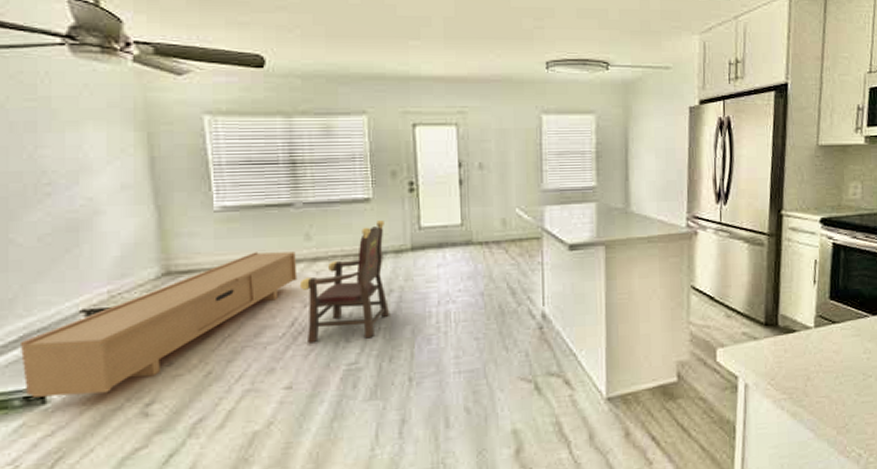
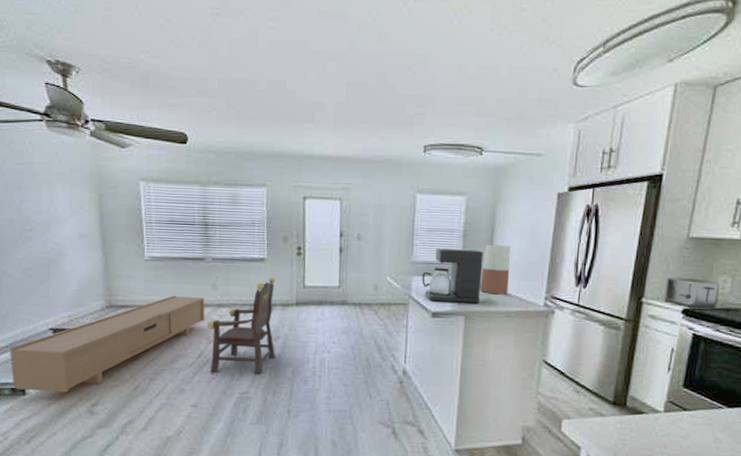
coffee maker: none [555,172,620,232] -> present [422,248,483,304]
vase: none [618,164,648,219] -> present [480,244,510,295]
toaster: none [801,185,852,218] -> present [663,276,720,309]

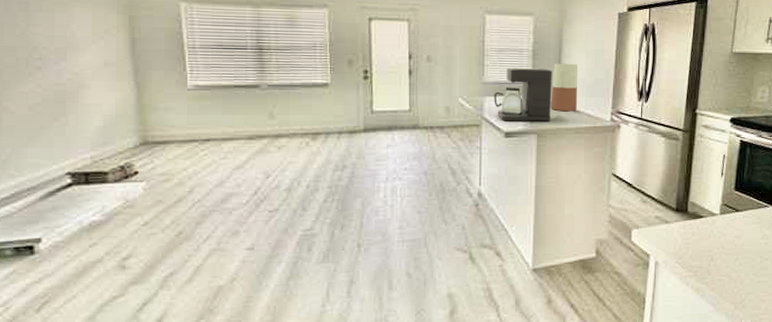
tv stand: present [9,295,205,392] -> none [11,127,261,248]
armchair: present [206,278,276,374] -> none [262,104,343,211]
toaster: present [663,276,720,309] -> none [714,88,760,118]

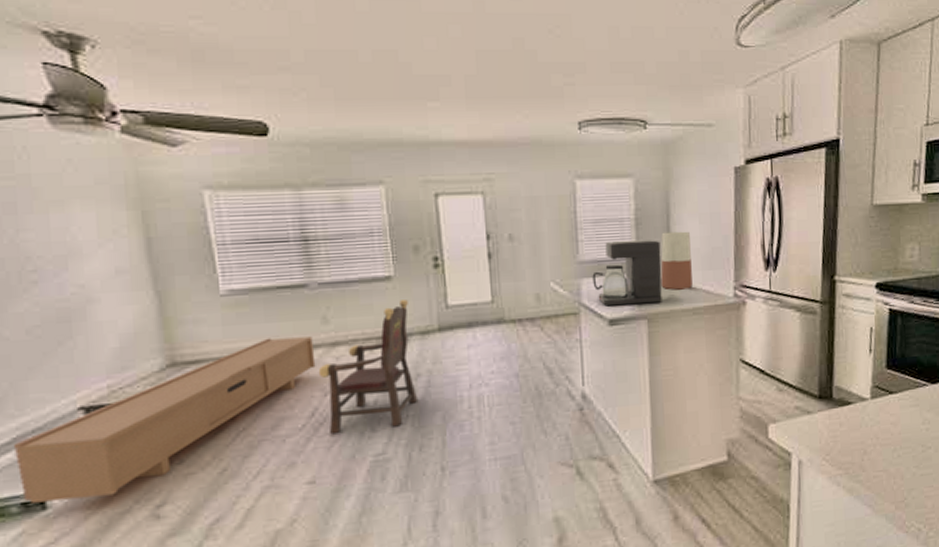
tv stand: none [11,127,261,248] -> present [13,336,316,504]
armchair: none [262,104,343,211] -> present [318,300,419,435]

